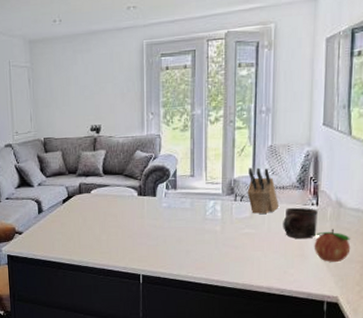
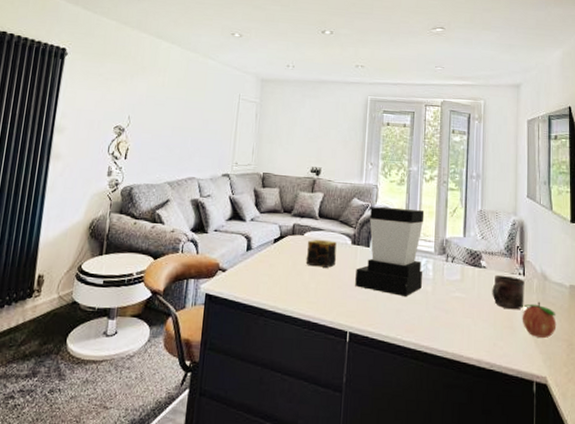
candle: none [95,195,125,221] -> present [305,239,337,268]
coffee maker: none [144,154,211,238] -> present [355,206,425,296]
knife block: present [247,167,280,214] -> none [458,229,489,278]

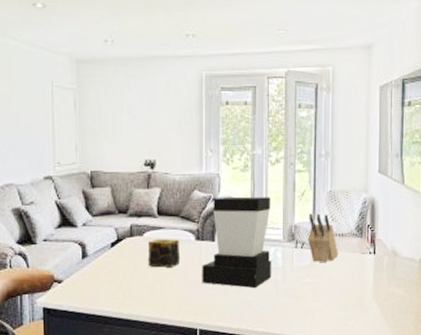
knife block: none [458,229,489,278] -> present [307,213,339,262]
mug: present [492,275,525,310] -> none [342,256,375,289]
fruit: present [522,301,557,338] -> none [372,278,406,313]

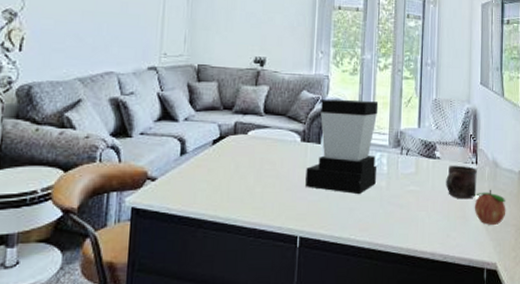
candle: present [147,238,181,268] -> none [250,138,285,169]
knife block: present [307,213,339,262] -> none [412,120,443,170]
mug: none [342,256,375,289] -> present [446,165,477,199]
fruit: none [372,278,406,313] -> present [474,189,506,225]

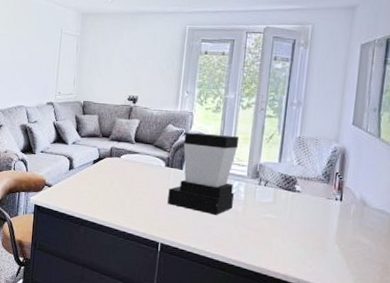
mug: present [446,165,477,199] -> none [304,199,341,233]
fruit: present [474,189,506,225] -> none [334,226,372,260]

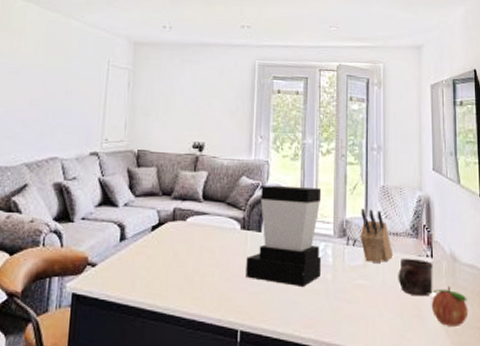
knife block: none [271,155,303,202] -> present [360,208,394,263]
mug: none [304,199,341,233] -> present [398,258,433,297]
fruit: none [334,226,372,260] -> present [431,286,469,326]

